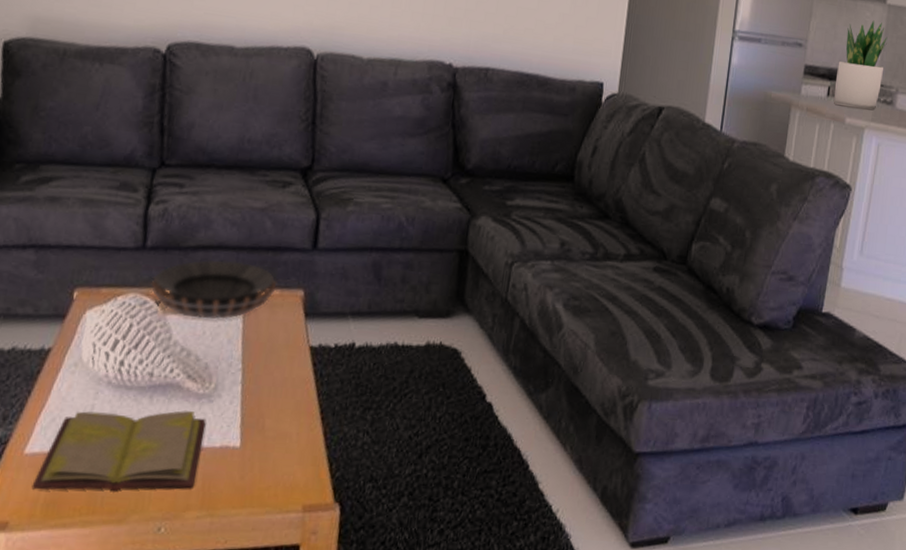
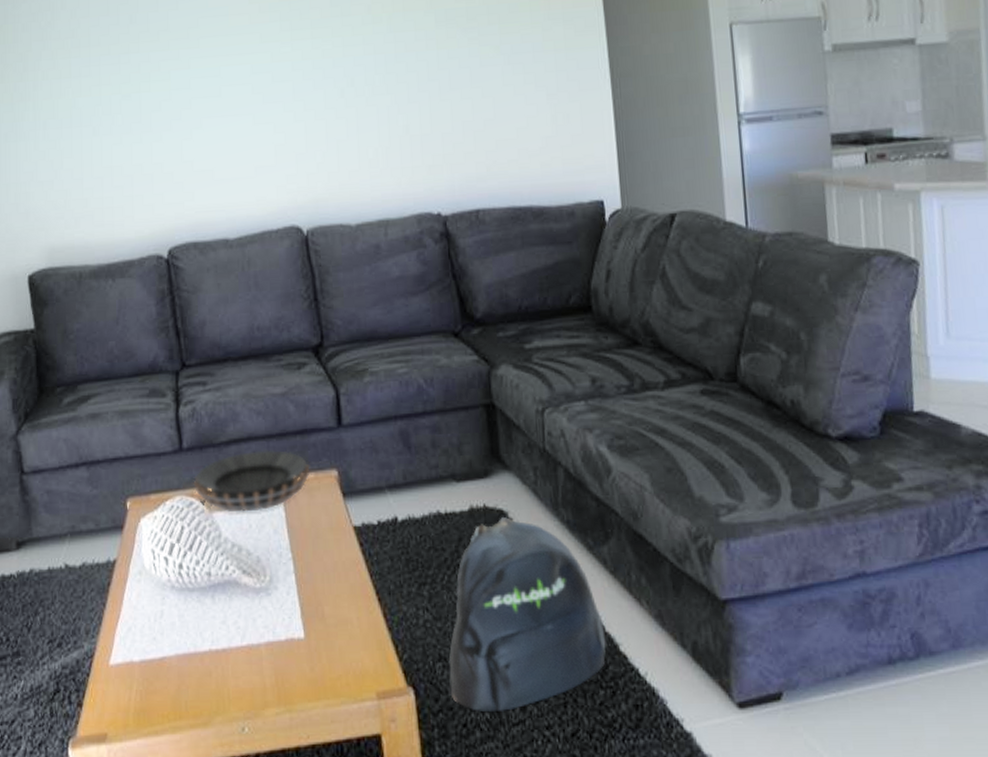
diary: present [31,411,206,491] -> none [121,607,269,700]
backpack: none [375,355,528,534] -> present [449,516,606,713]
planter: present [834,20,888,111] -> none [870,66,931,173]

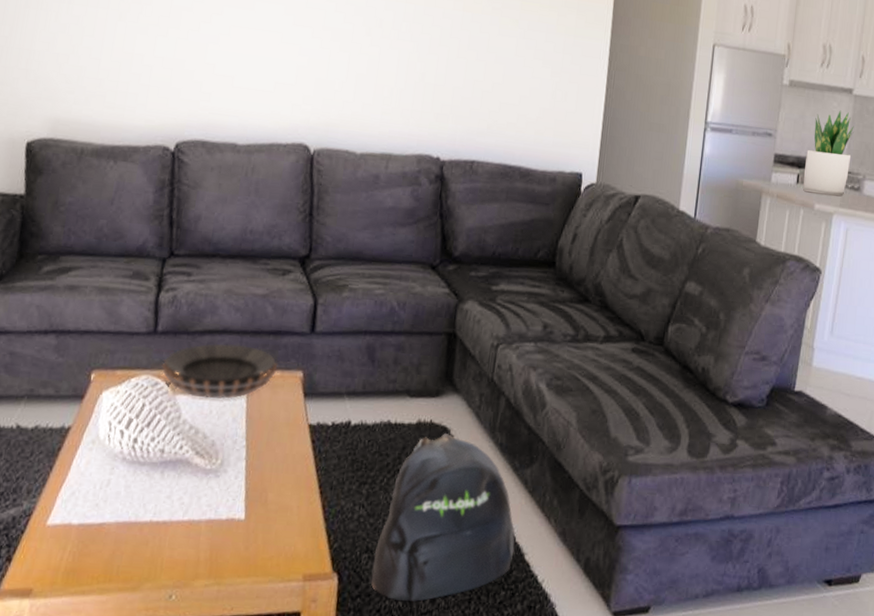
planter: none [870,66,931,173] -> present [803,110,854,197]

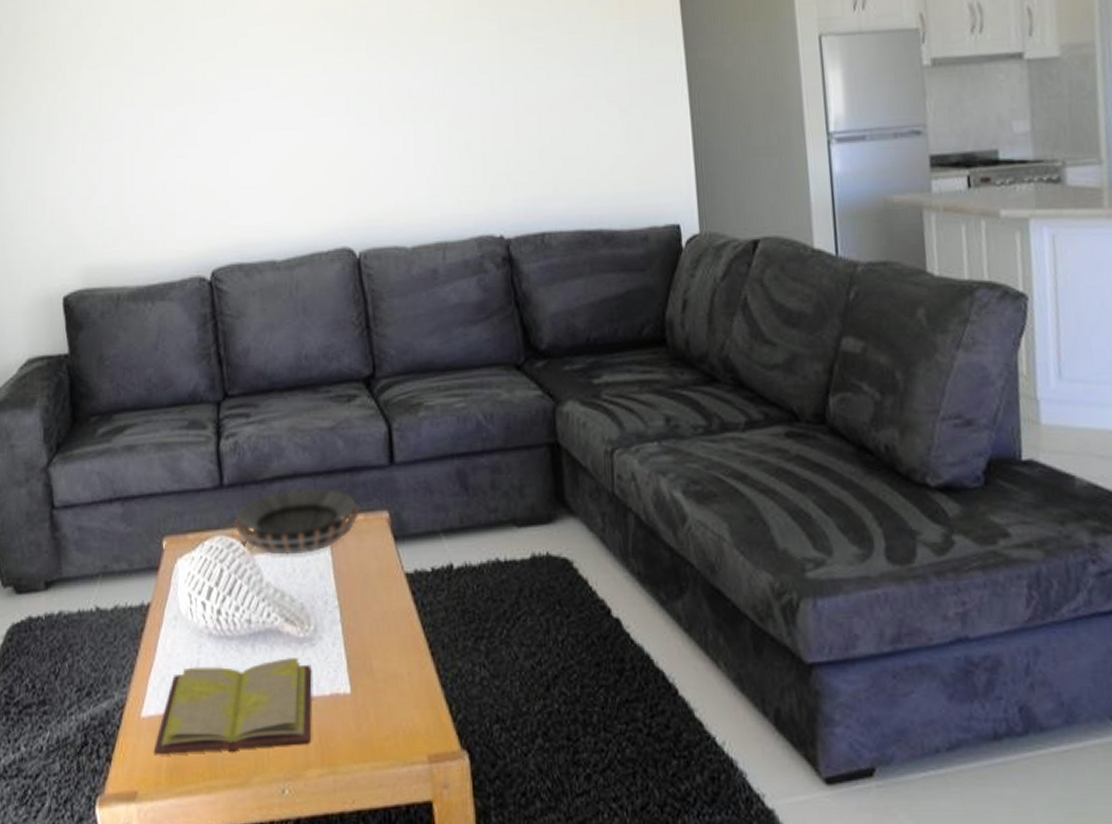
diary: none [53,485,213,561] -> present [153,658,312,755]
backpack: present [371,432,515,602] -> none [507,566,680,781]
planter: present [803,110,854,197] -> none [974,83,1041,198]

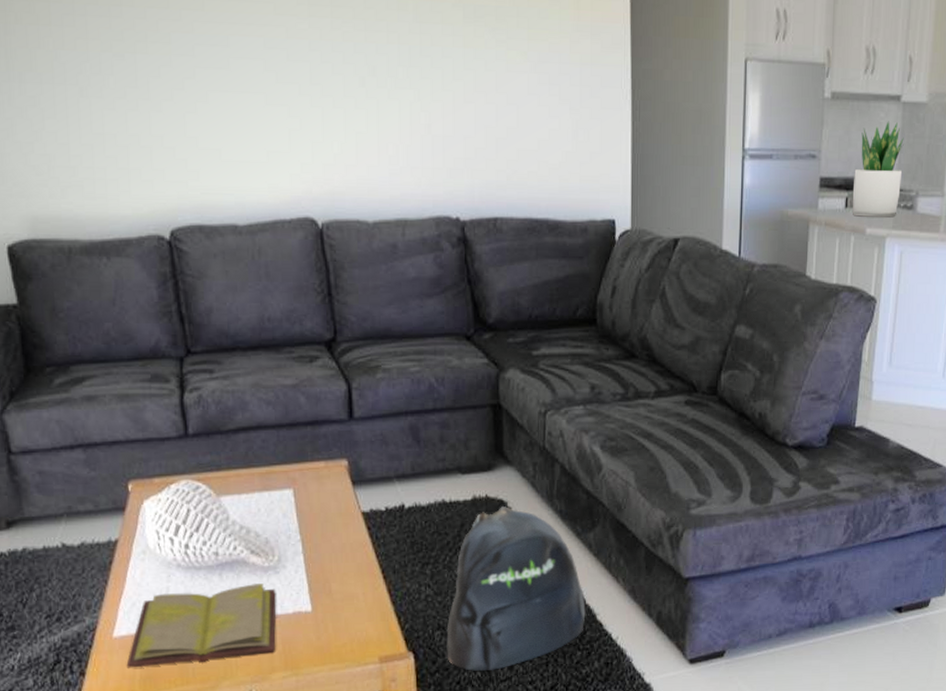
decorative bowl: present [234,488,360,555] -> none [199,438,321,497]
backpack: none [507,566,680,781] -> present [446,505,586,672]
planter: none [974,83,1041,198] -> present [852,121,904,219]

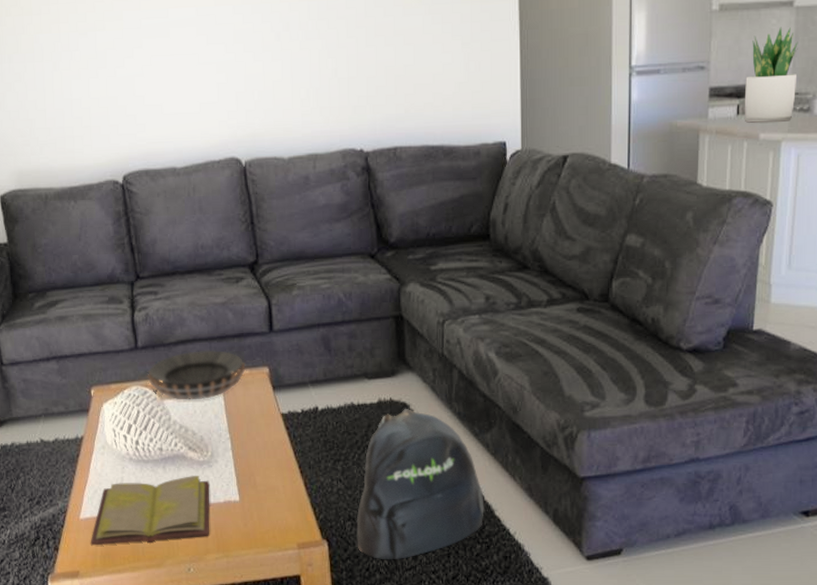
decorative bowl: none [199,438,321,497] -> present [147,349,246,401]

